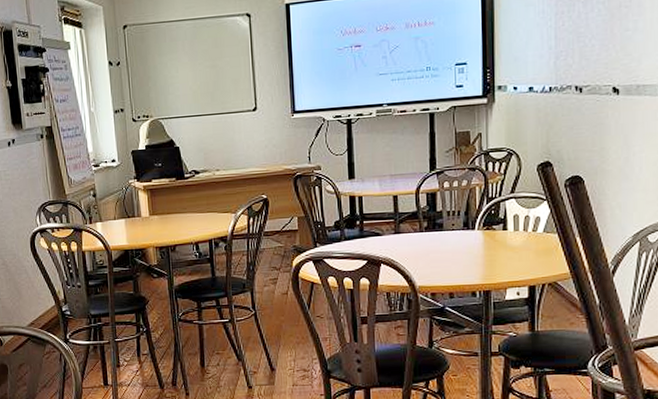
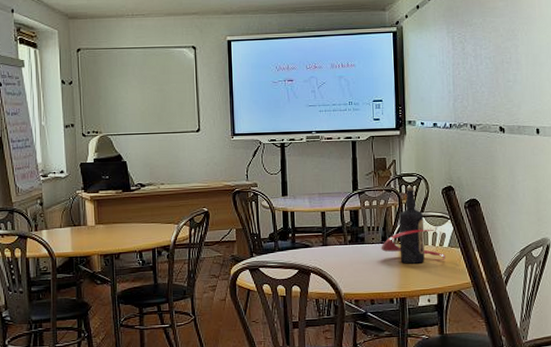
bottle: none [462,163,540,253] -> present [381,186,446,264]

